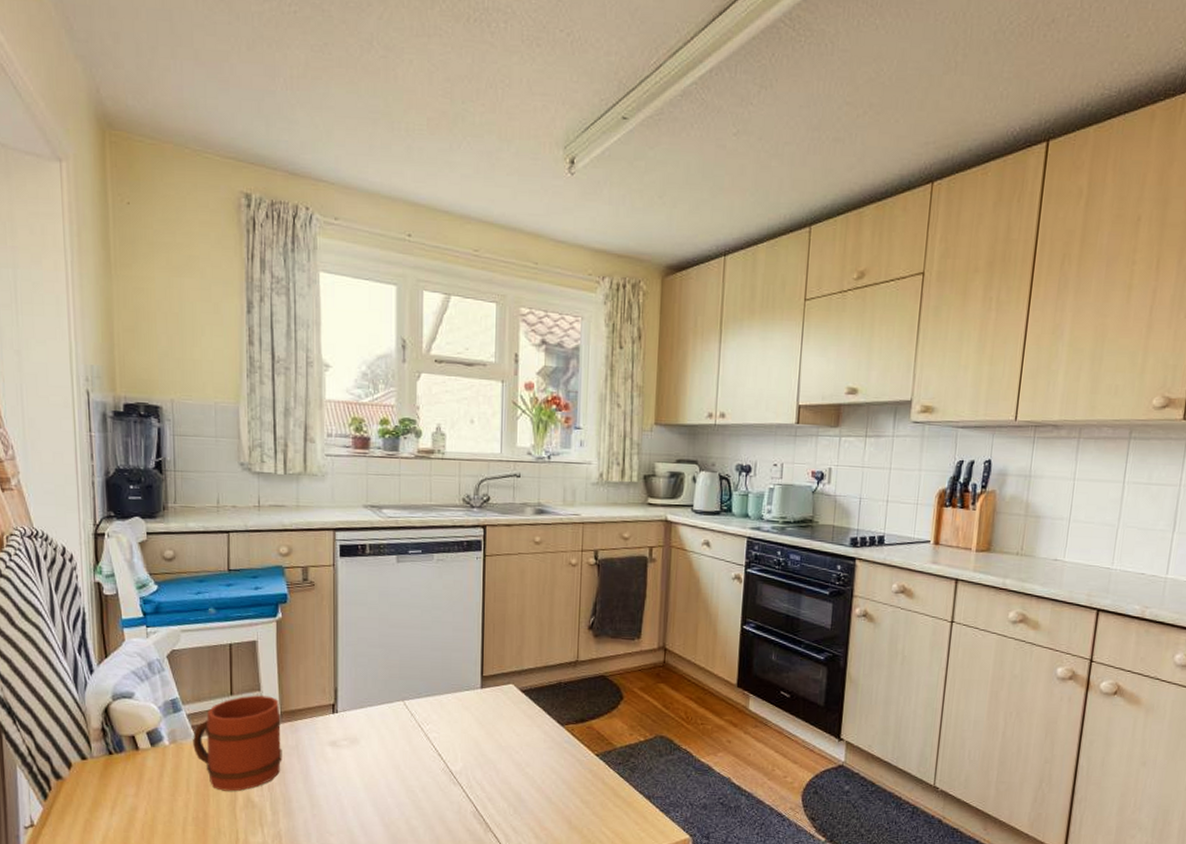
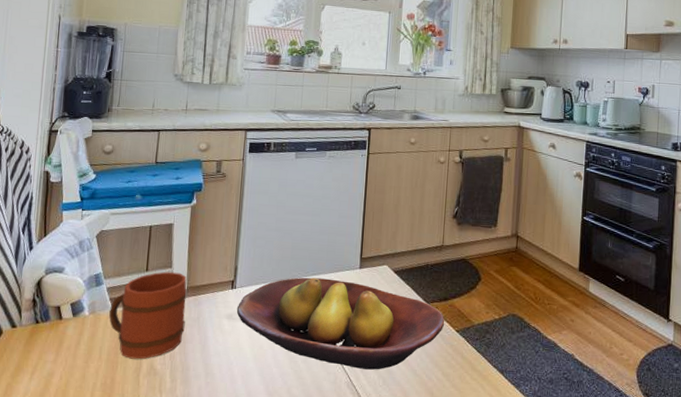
fruit bowl: none [340,699,583,798] -> present [236,277,445,370]

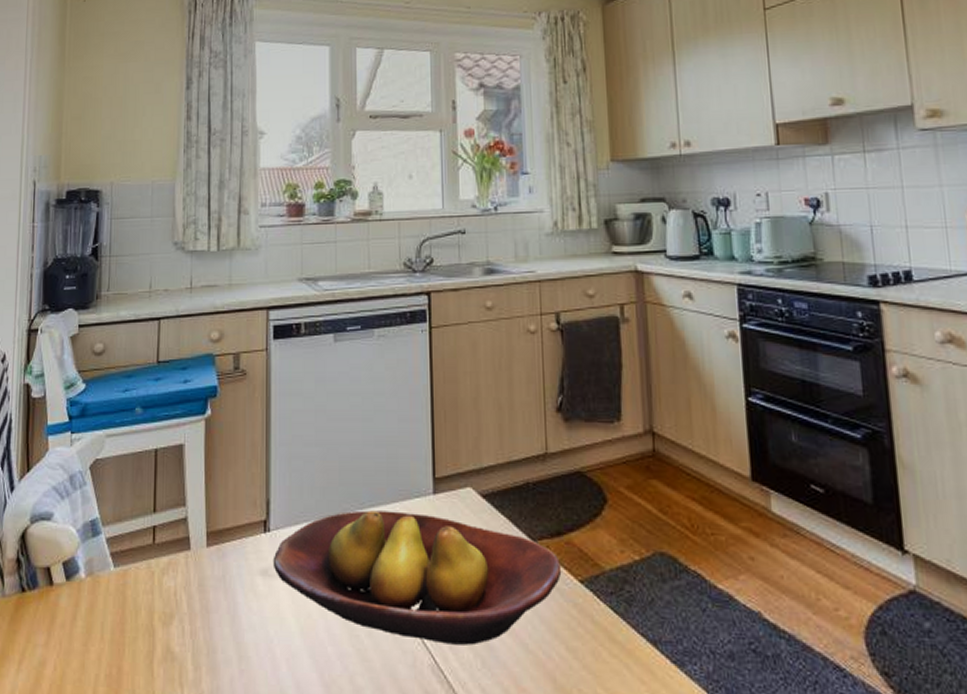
mug: present [109,271,188,359] -> none [111,512,208,639]

